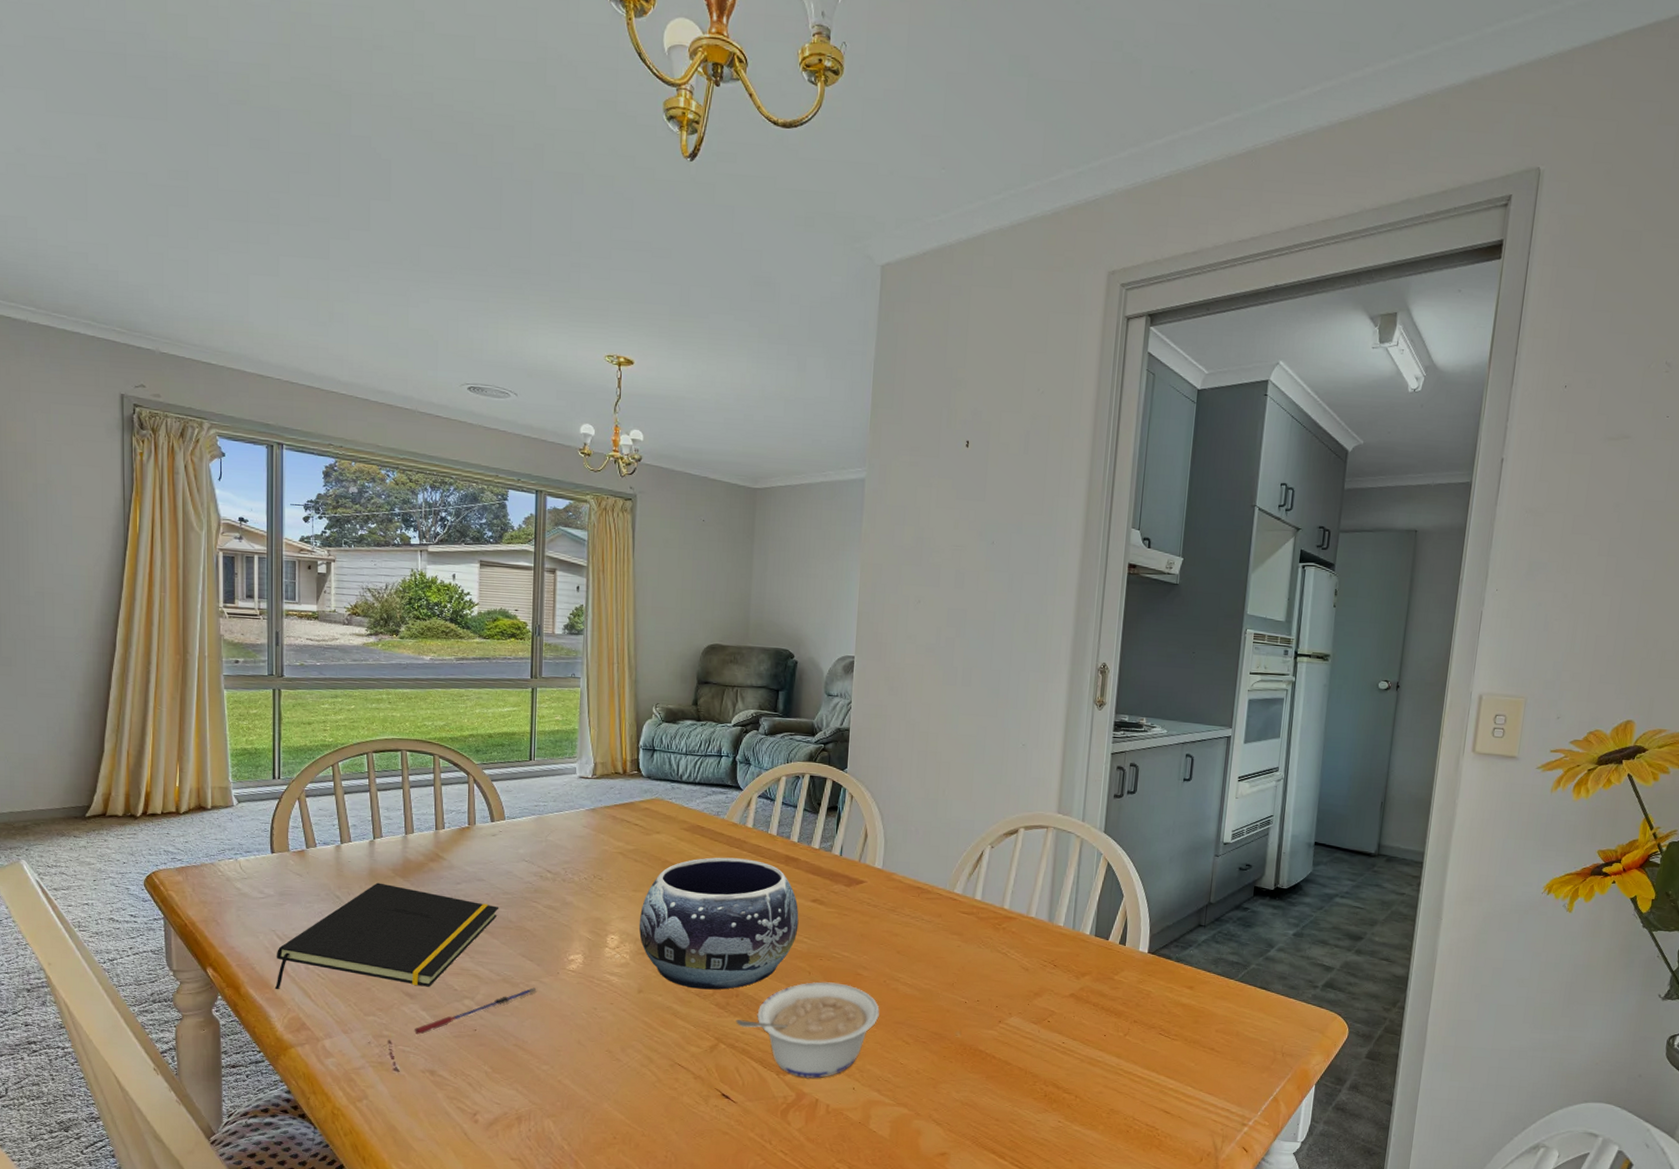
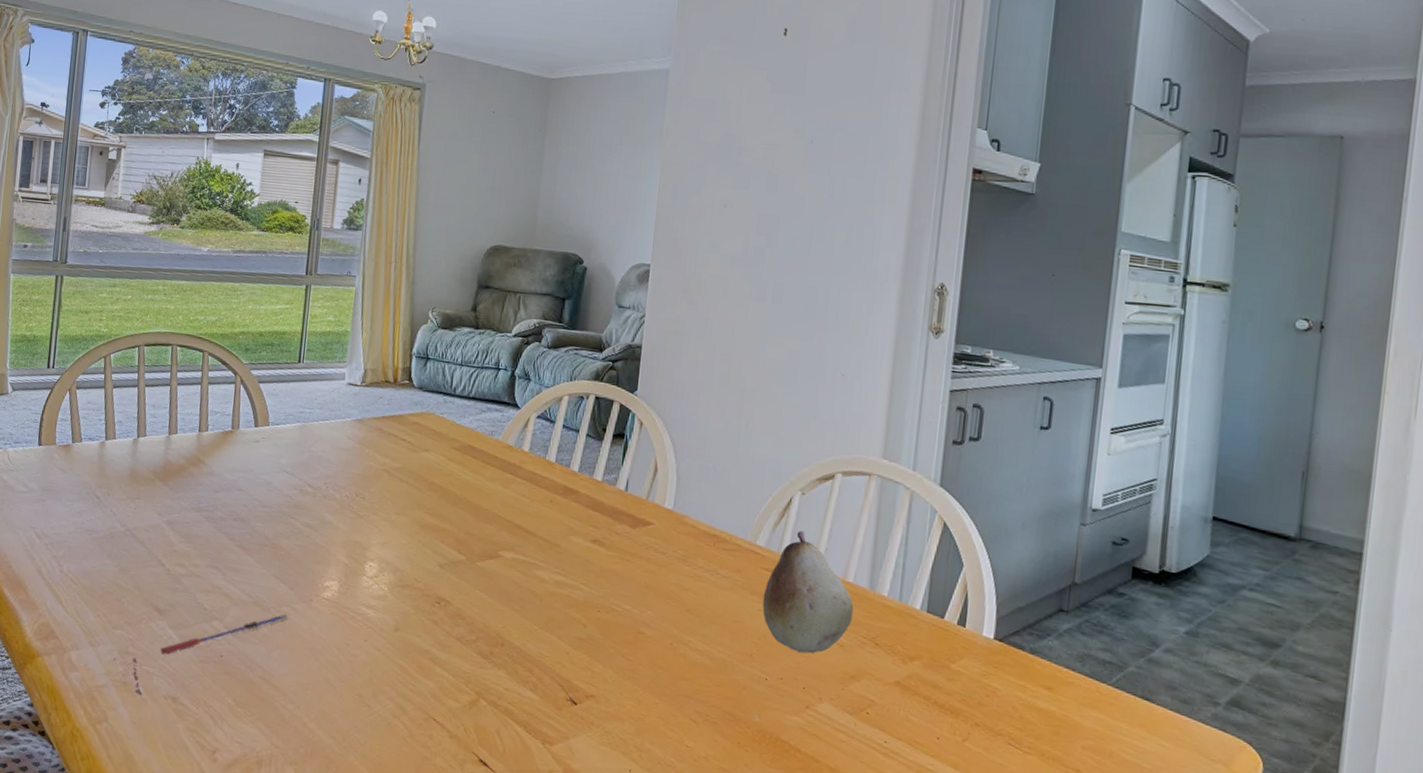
notepad: present [274,882,499,989] -> none [28,484,256,603]
decorative bowl: present [639,857,799,990] -> none [400,482,576,637]
legume: present [736,982,880,1079] -> none [499,637,664,754]
fruit: none [960,878,1036,978] -> present [762,531,854,654]

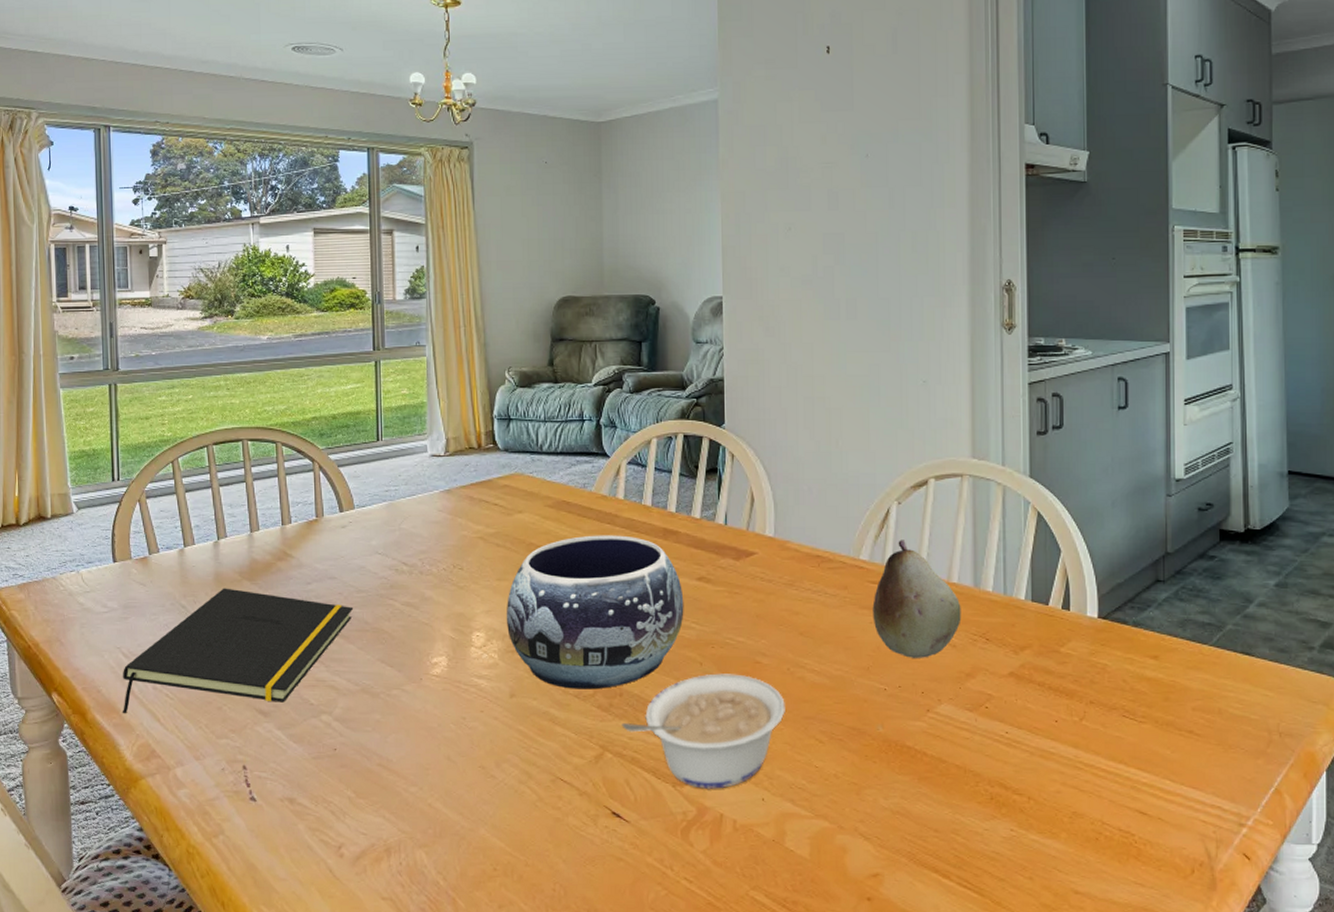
notepad: none [28,484,256,603] -> present [122,588,354,713]
pen: present [159,614,288,656] -> none [269,697,399,757]
decorative bowl: none [400,482,576,637] -> present [506,535,684,690]
legume: none [499,637,664,754] -> present [621,673,785,789]

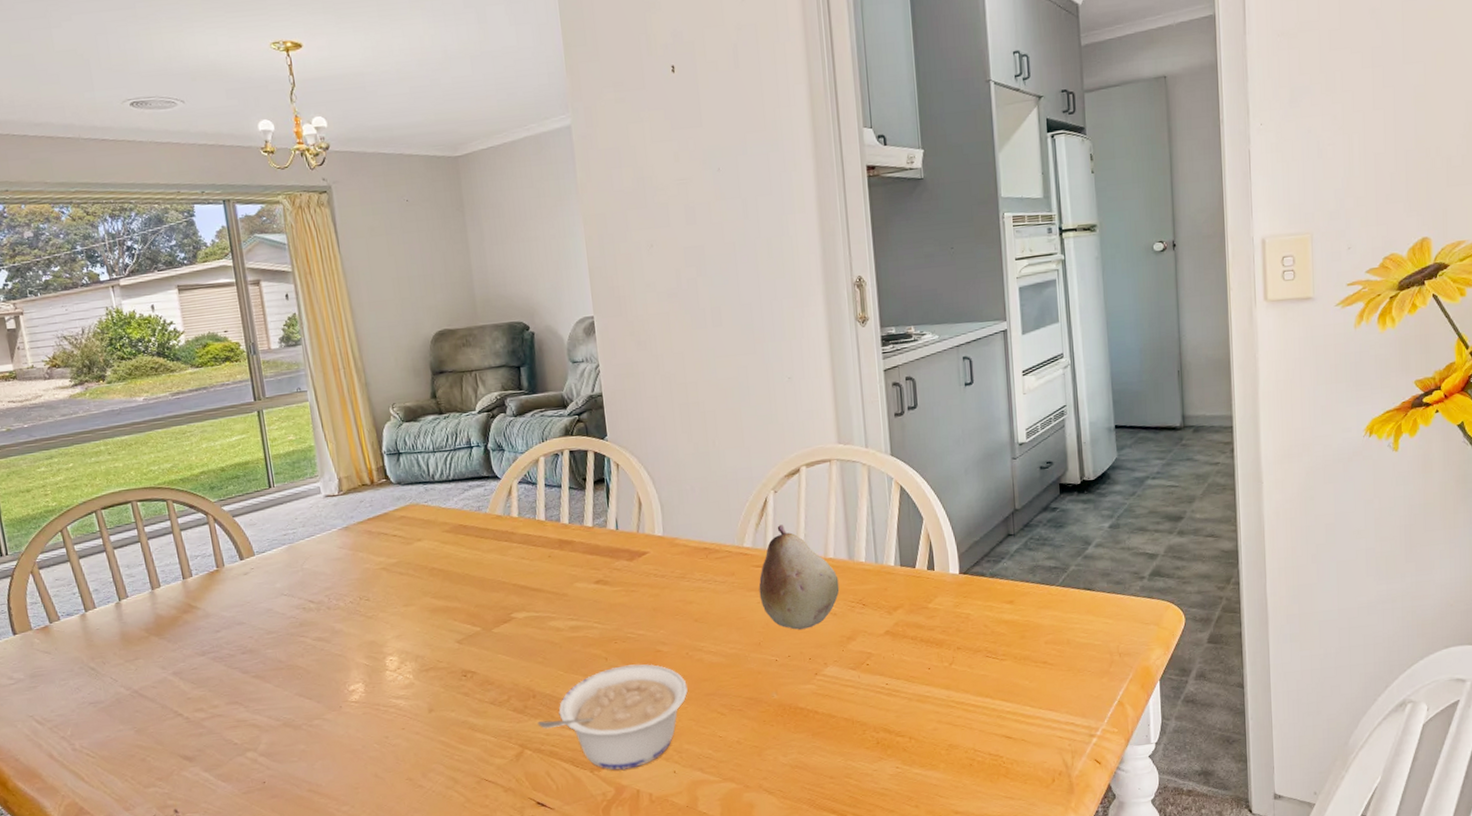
notepad: present [122,588,354,713] -> none [39,645,266,777]
decorative bowl: present [506,535,684,690] -> none [416,550,586,698]

